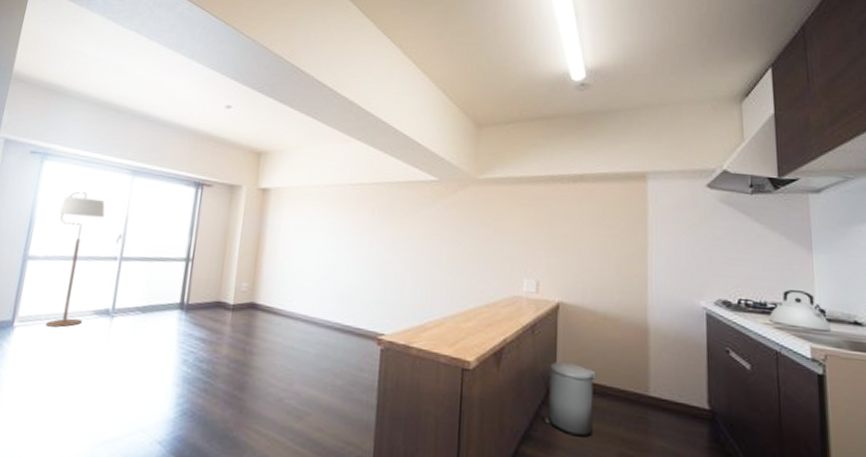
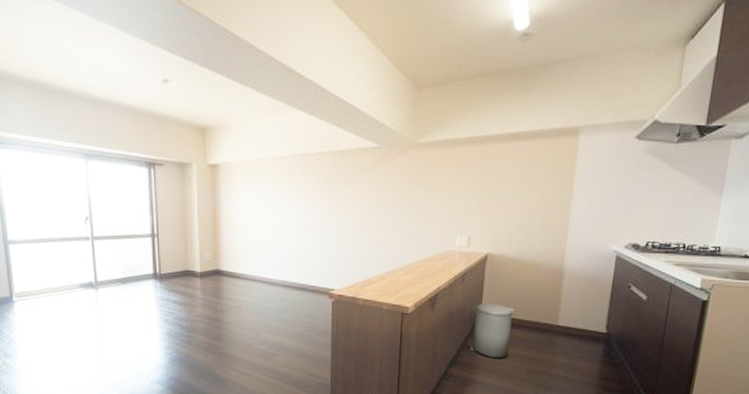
floor lamp: present [45,191,105,328] -> none [24,177,71,300]
kettle: present [769,289,830,332] -> none [670,230,723,265]

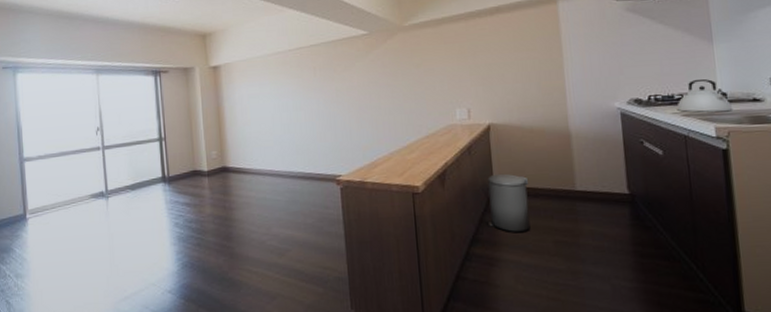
kettle: none [670,230,723,265] -> present [676,78,732,113]

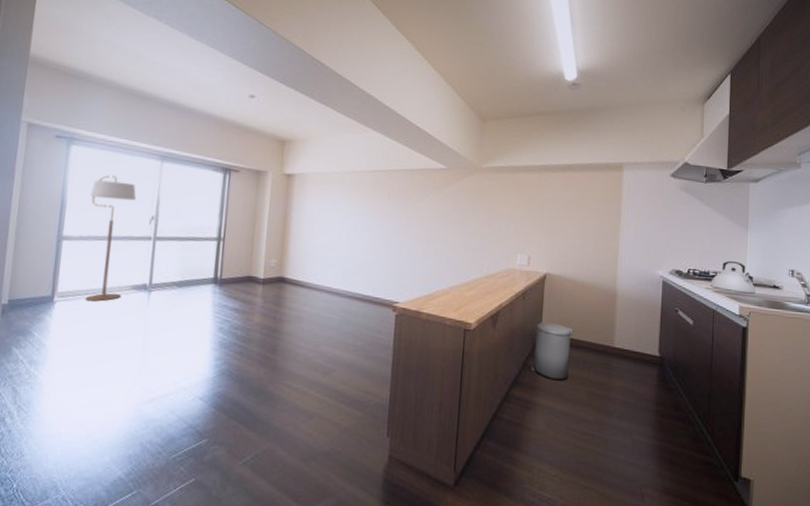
floor lamp: none [40,95,82,214] -> present [85,175,136,302]

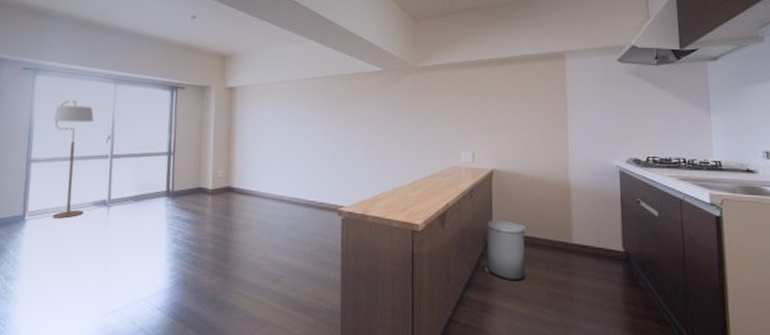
kettle: present [710,260,755,294] -> none [673,145,726,180]

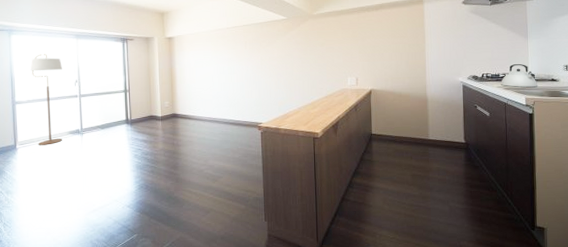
pedal bin: present [482,219,527,281] -> none [365,125,397,169]
kettle: none [673,145,726,180] -> present [501,63,537,88]

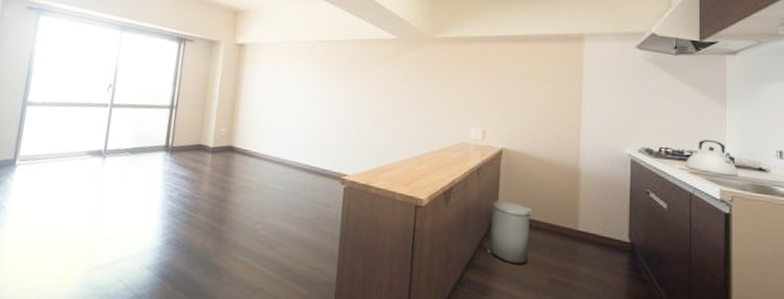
floor lamp: present [30,54,62,146] -> none [44,44,97,166]
pedal bin: none [365,125,397,169] -> present [484,200,533,266]

